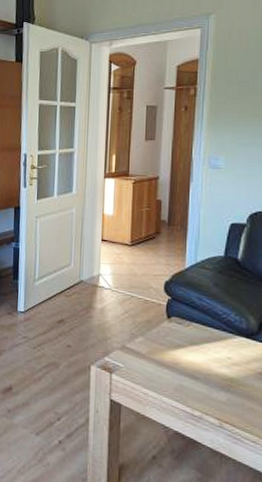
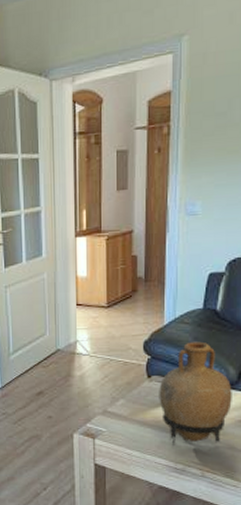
vase: none [178,287,253,394] -> present [159,341,232,447]

